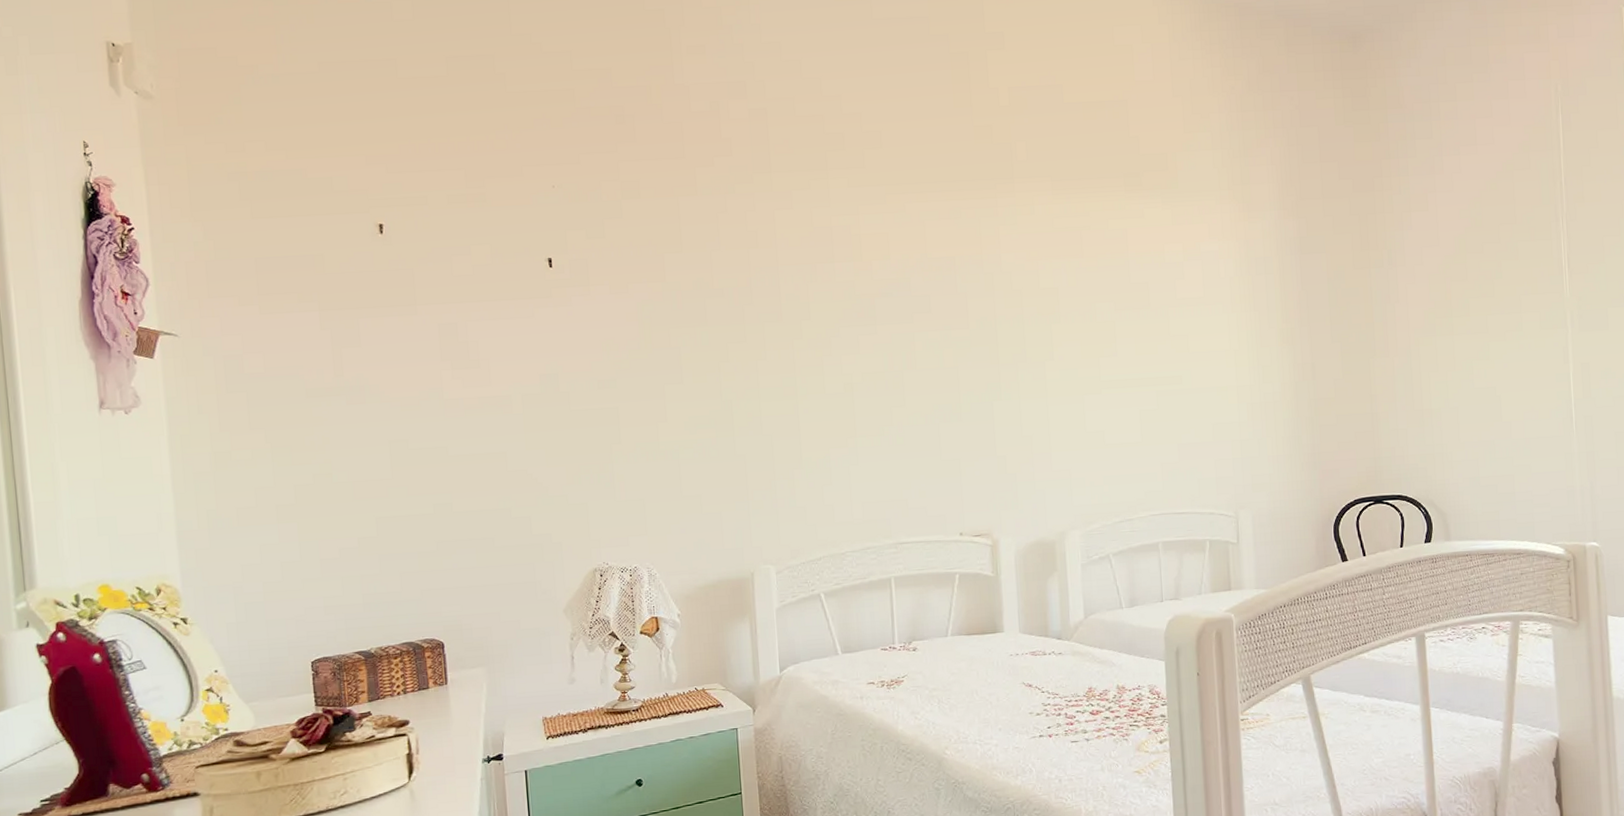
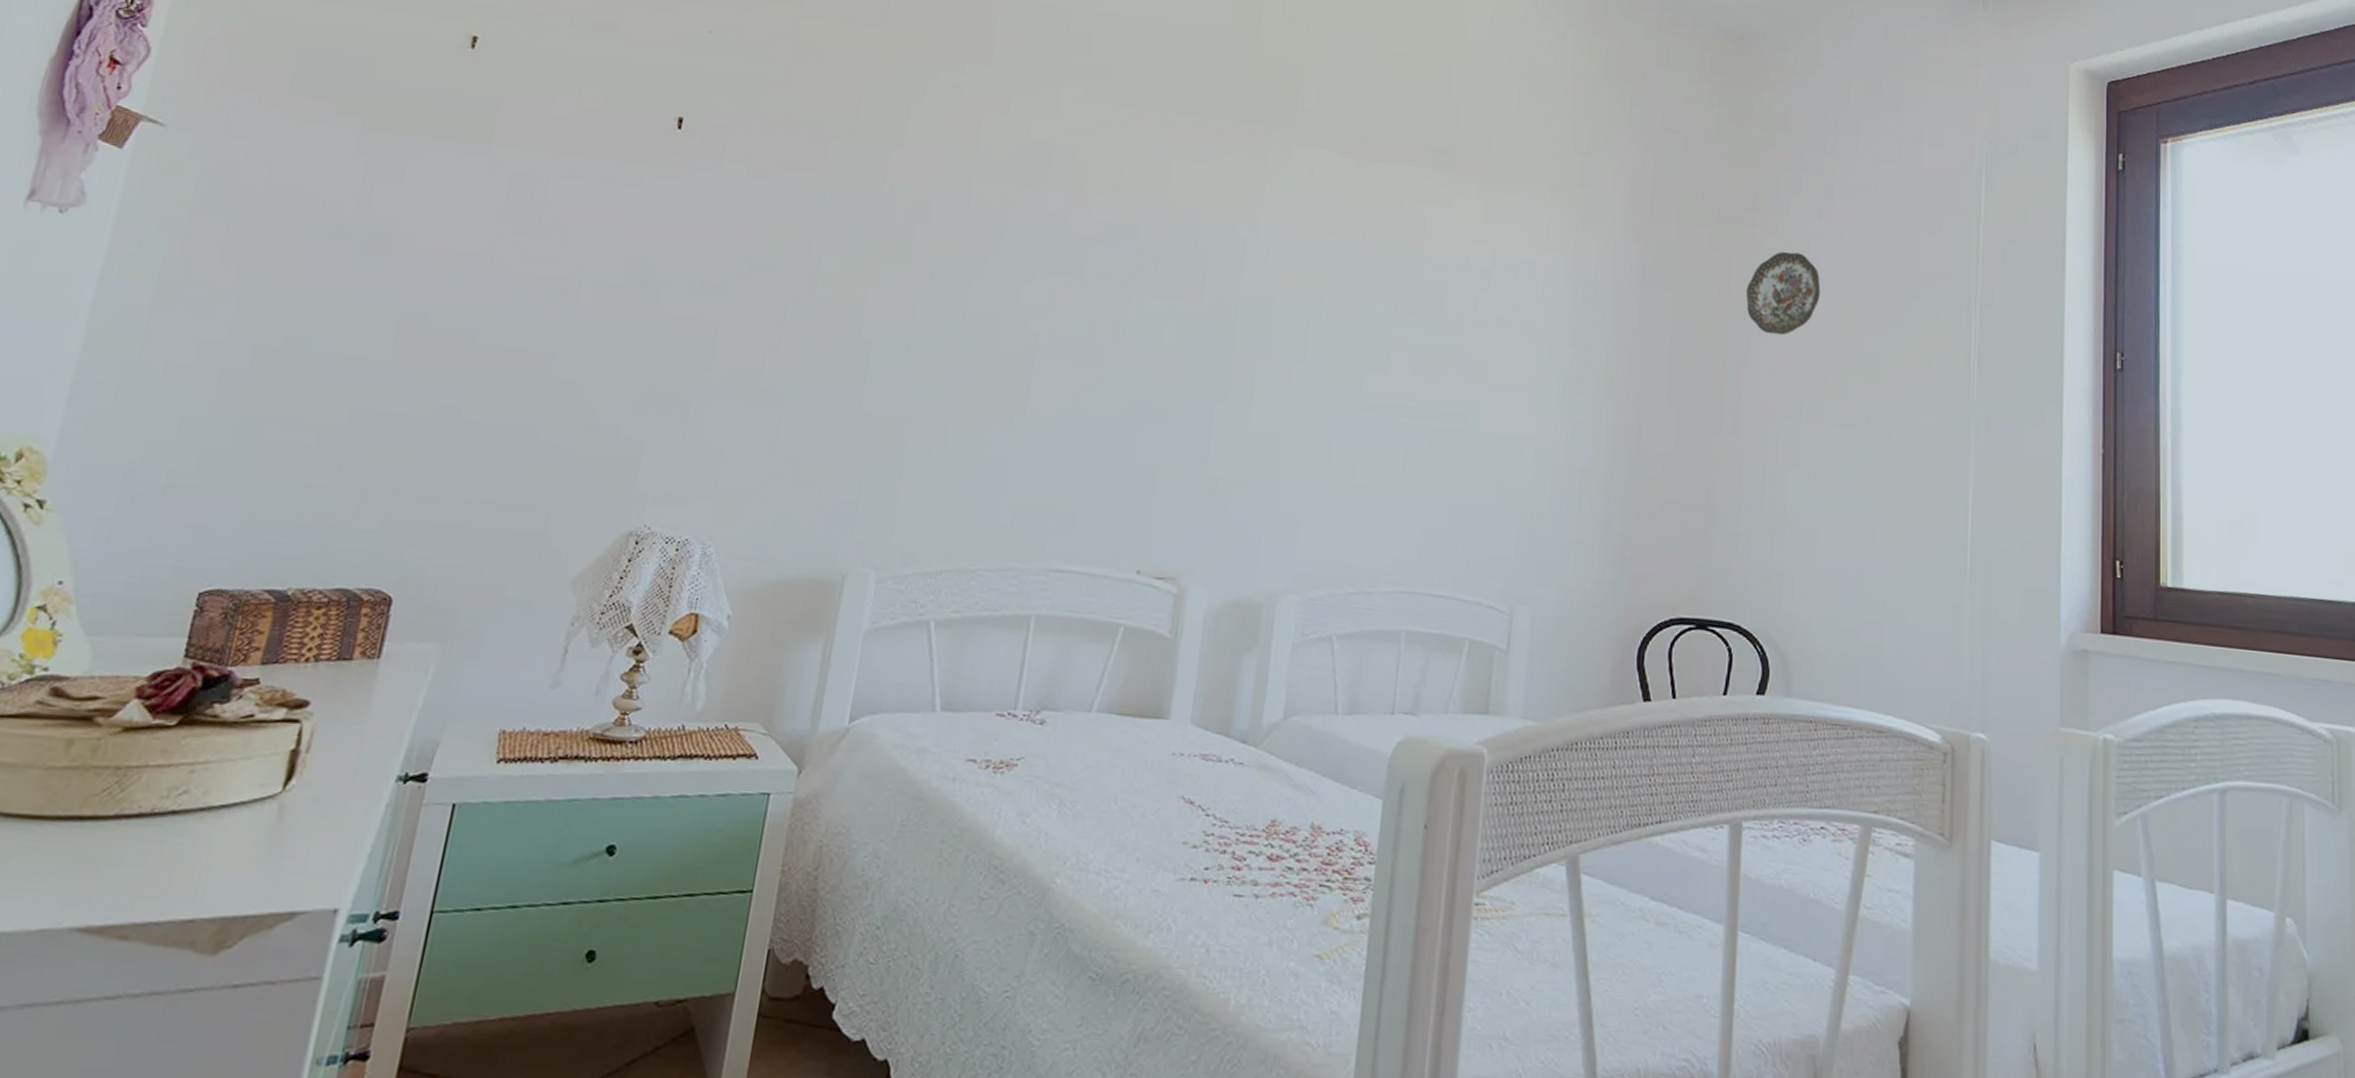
decorative plate: none [1381,205,1440,274] -> present [1745,252,1821,336]

